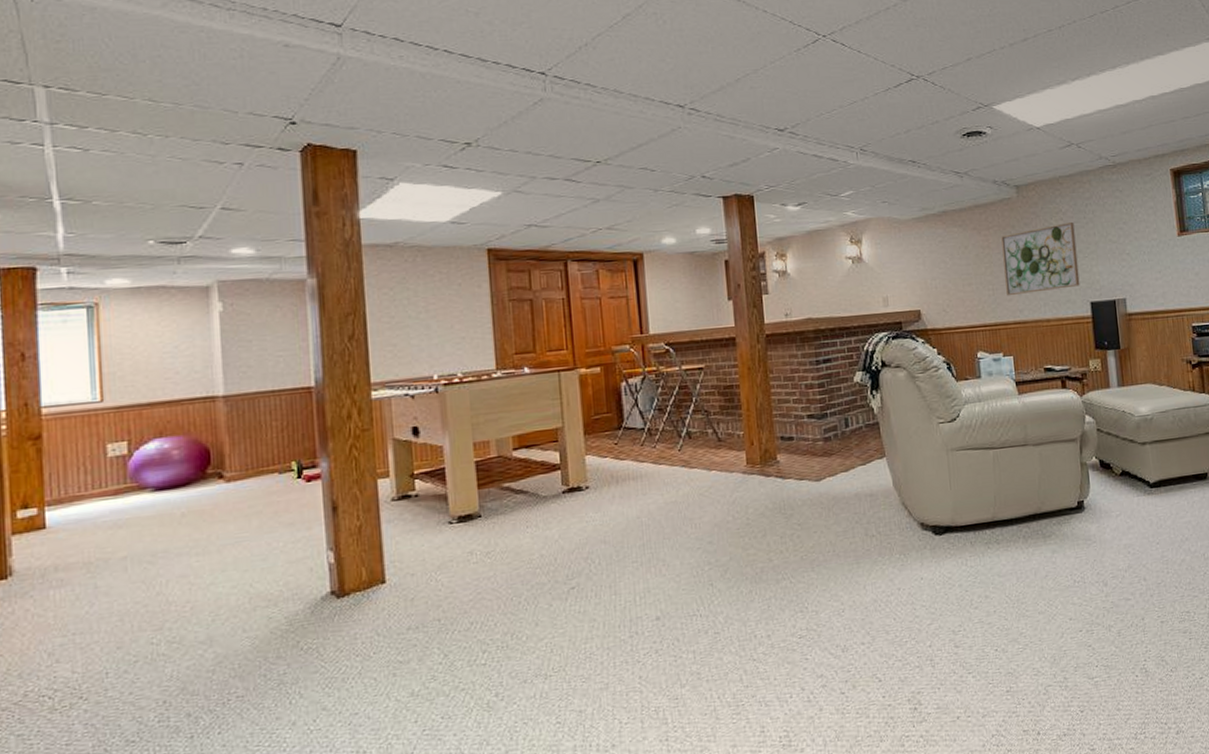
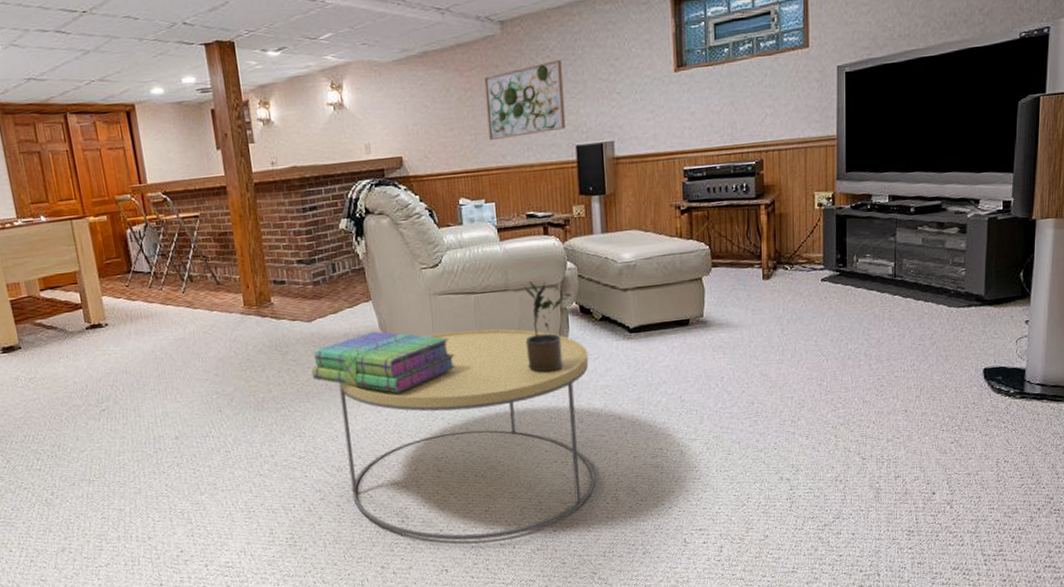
stack of books: none [818,490,975,559] -> present [311,331,456,393]
coffee table: none [847,486,1123,730] -> present [338,329,596,541]
potted plant: none [1043,434,1092,533] -> present [524,280,572,373]

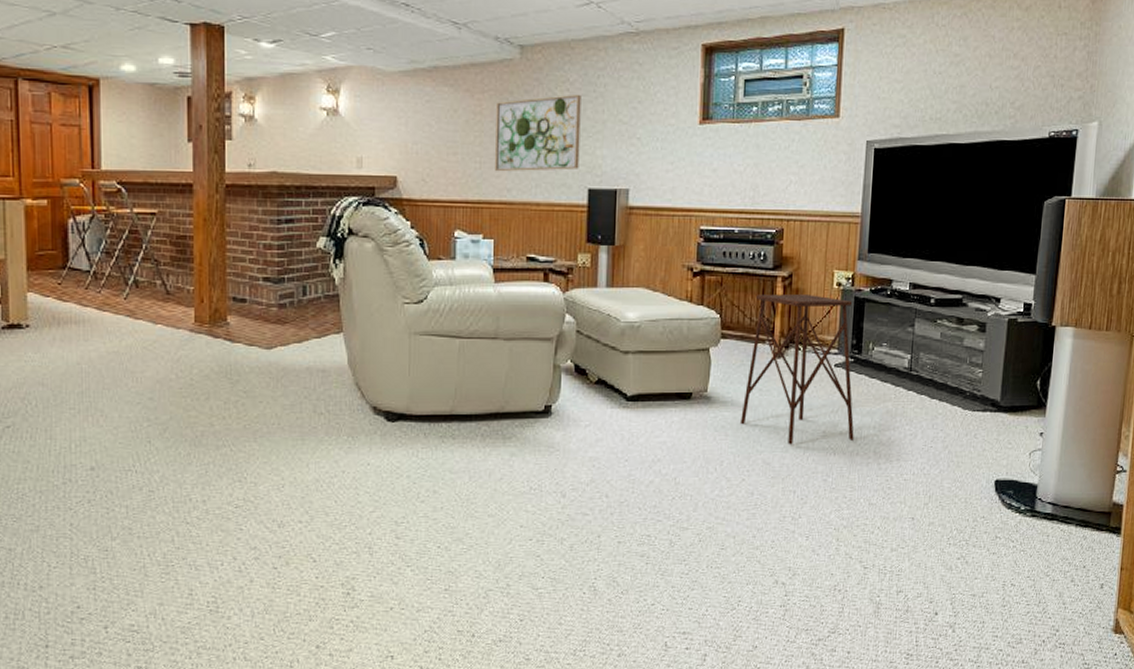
stack of books: present [311,331,456,393] -> none [263,368,431,442]
coffee table: present [338,329,596,541] -> none [293,378,579,623]
potted plant: present [524,280,572,373] -> none [510,330,568,436]
side table: none [736,217,845,357] -> present [739,294,854,445]

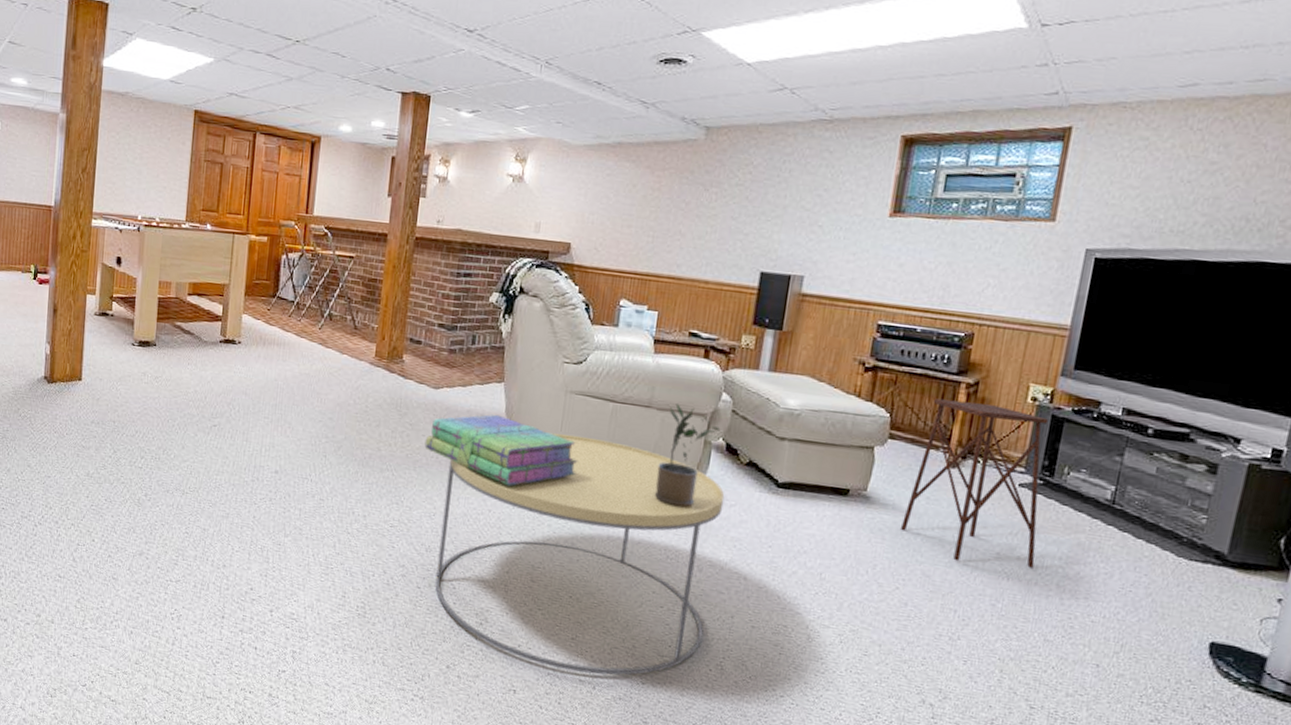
stack of books: none [263,368,431,442] -> present [424,414,578,486]
coffee table: none [293,378,579,623] -> present [435,433,725,676]
wall art: present [495,94,581,172] -> none [667,177,764,252]
potted plant: none [510,330,568,436] -> present [654,402,721,508]

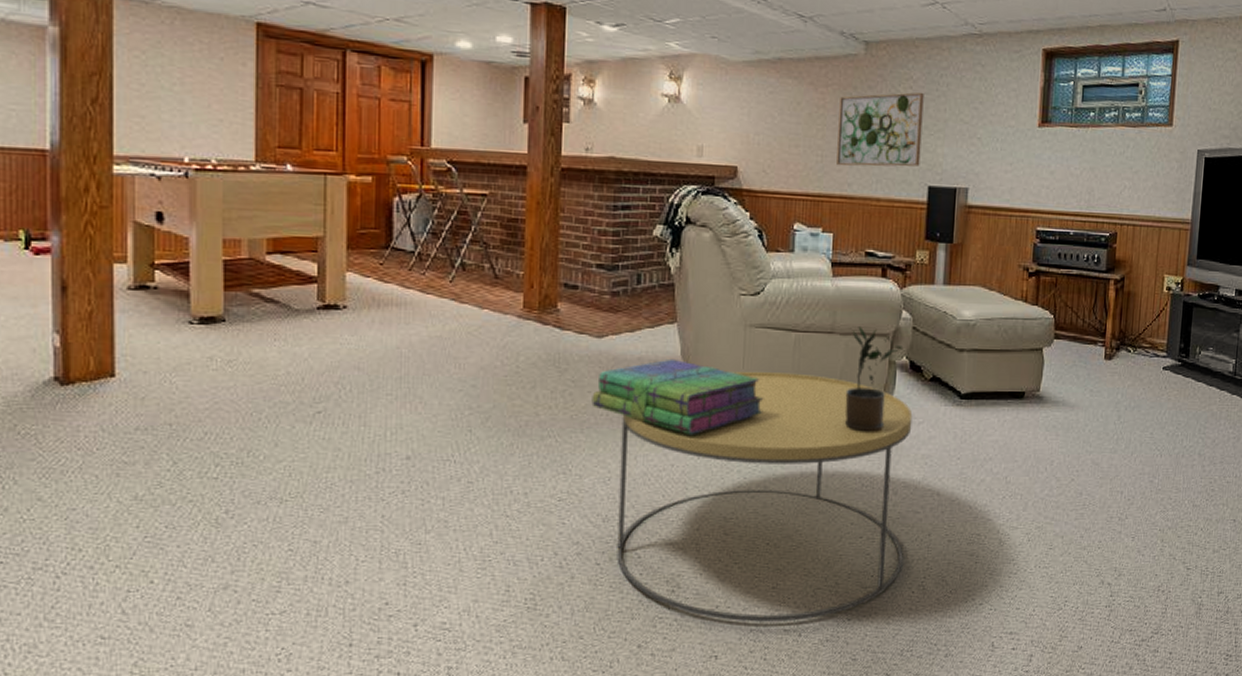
wall art: none [667,177,764,252] -> present [837,92,924,167]
side table: present [900,398,1049,568] -> none [1070,296,1181,446]

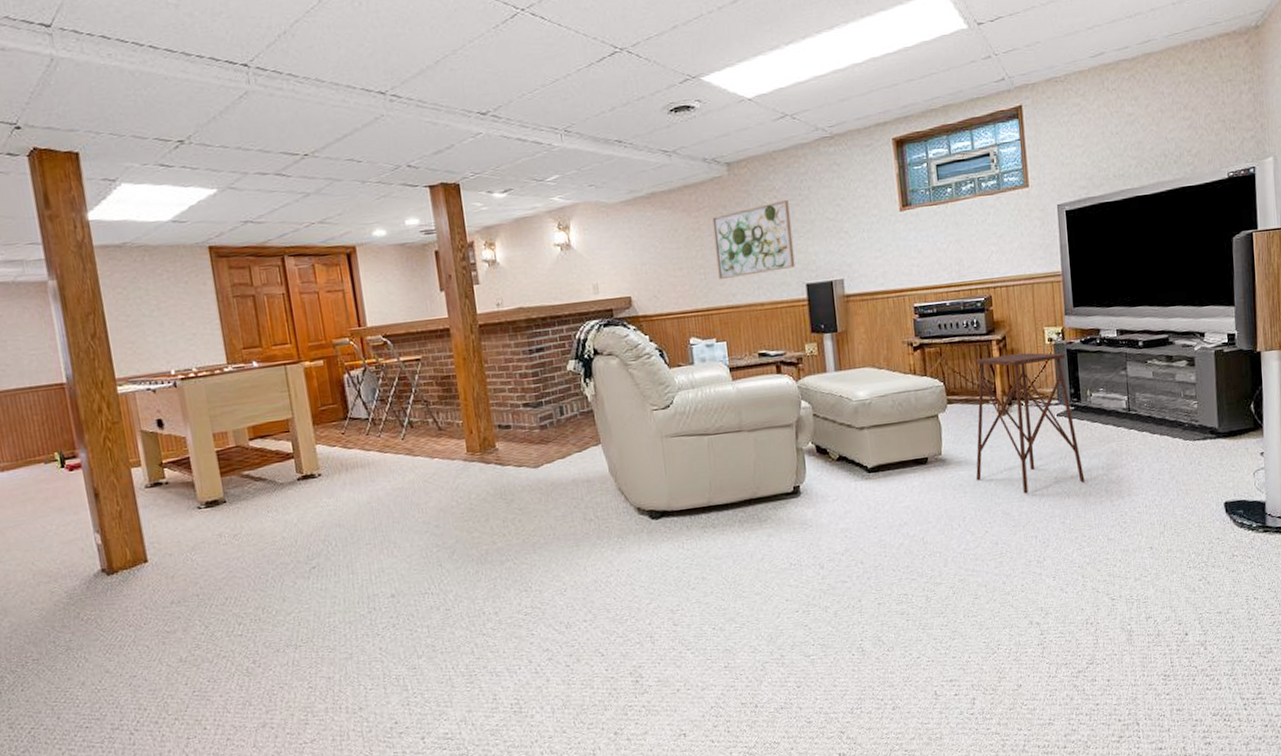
stack of books: present [591,358,764,435] -> none [538,476,691,542]
coffee table: present [617,371,913,622] -> none [567,471,840,701]
potted plant: present [844,325,904,432] -> none [758,420,808,517]
side table: none [1070,296,1181,446] -> present [974,352,1085,494]

